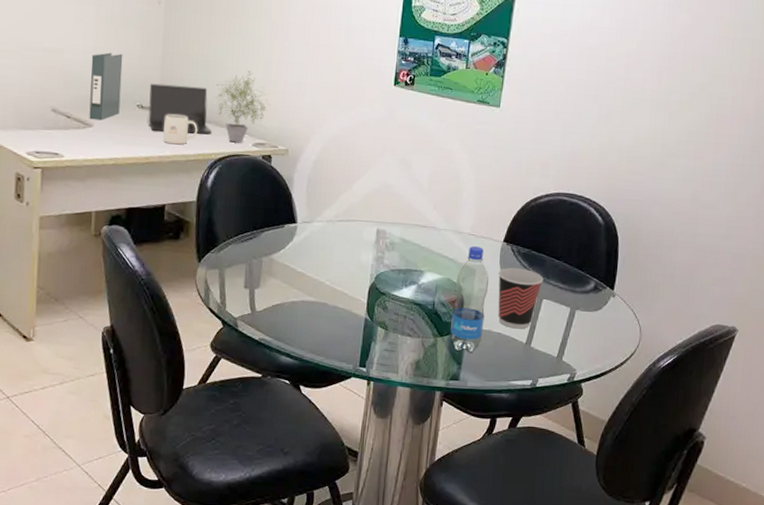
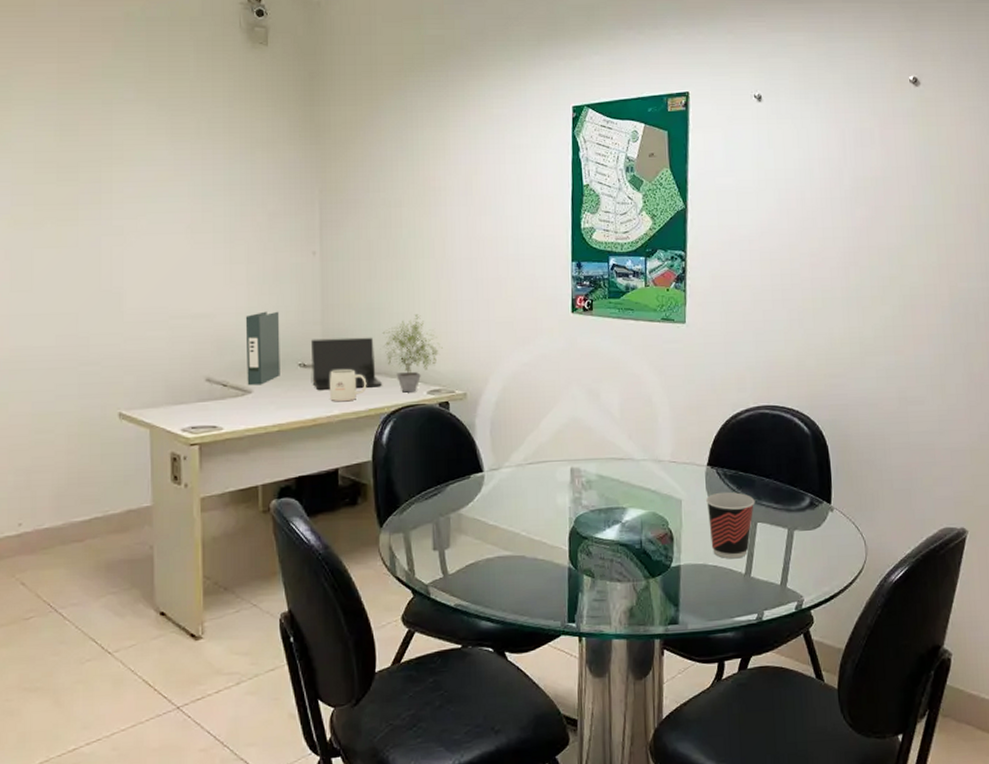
bottle: present [450,246,489,354] -> none [662,474,698,593]

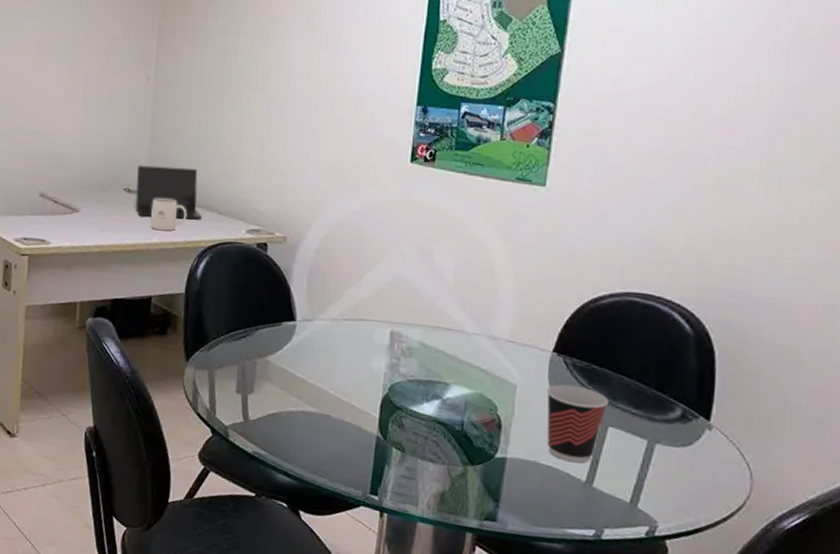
binder: present [245,311,280,386] -> none [75,133,111,206]
potted plant: present [382,314,443,393] -> none [207,149,267,230]

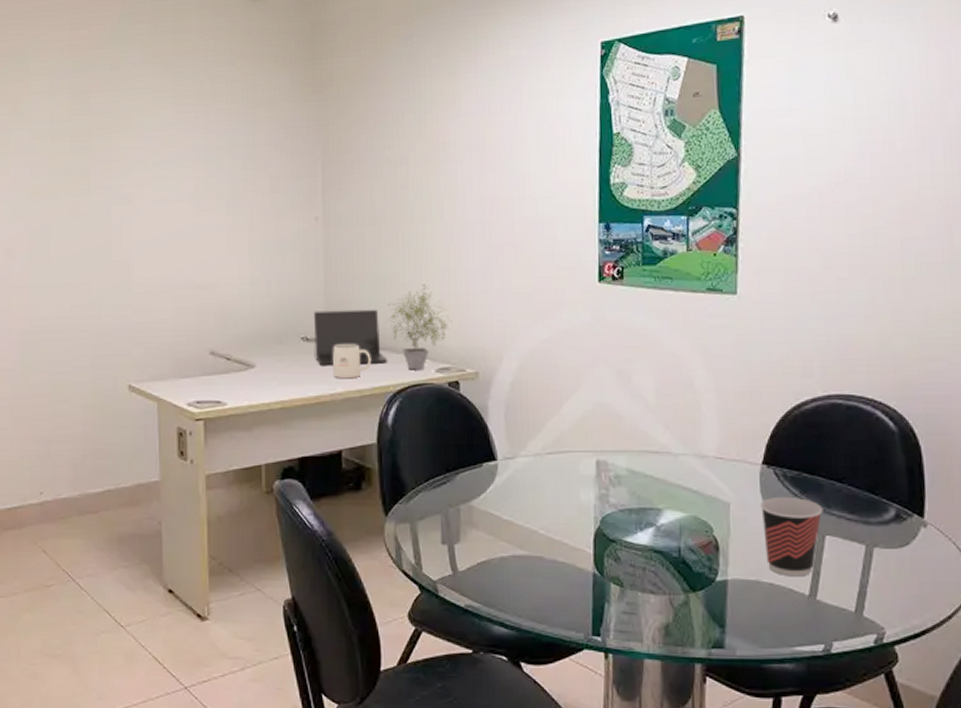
potted plant: none [207,149,267,230] -> present [387,284,453,370]

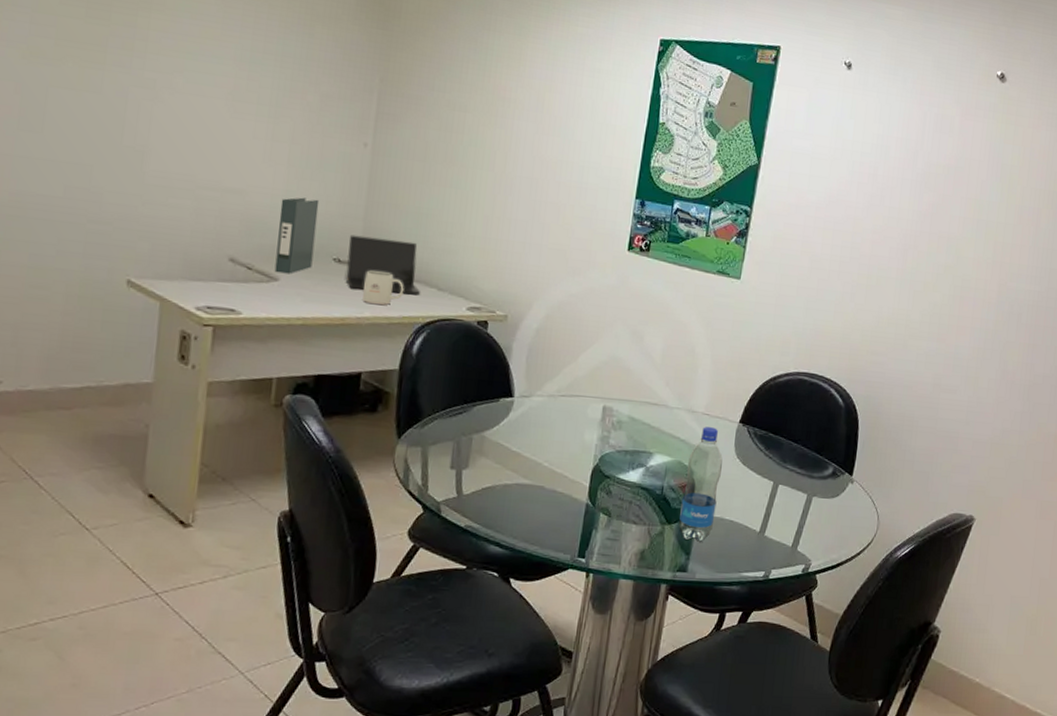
binder: none [248,281,283,360] -> present [274,197,320,274]
potted plant: present [387,284,453,370] -> none [427,226,490,306]
bottle: none [705,473,749,613] -> present [679,427,723,543]
cup: present [761,496,823,577] -> none [731,450,781,517]

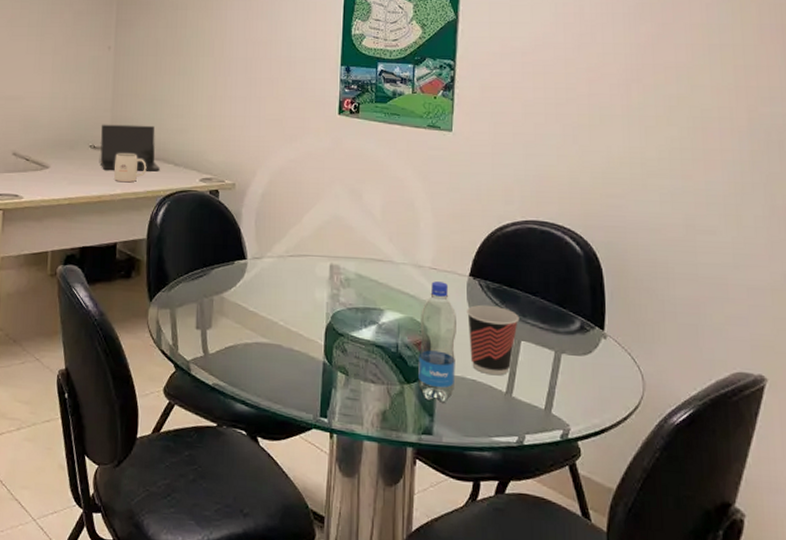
binder: present [274,197,320,274] -> none [46,97,77,162]
cup: none [731,450,781,517] -> present [467,304,520,376]

